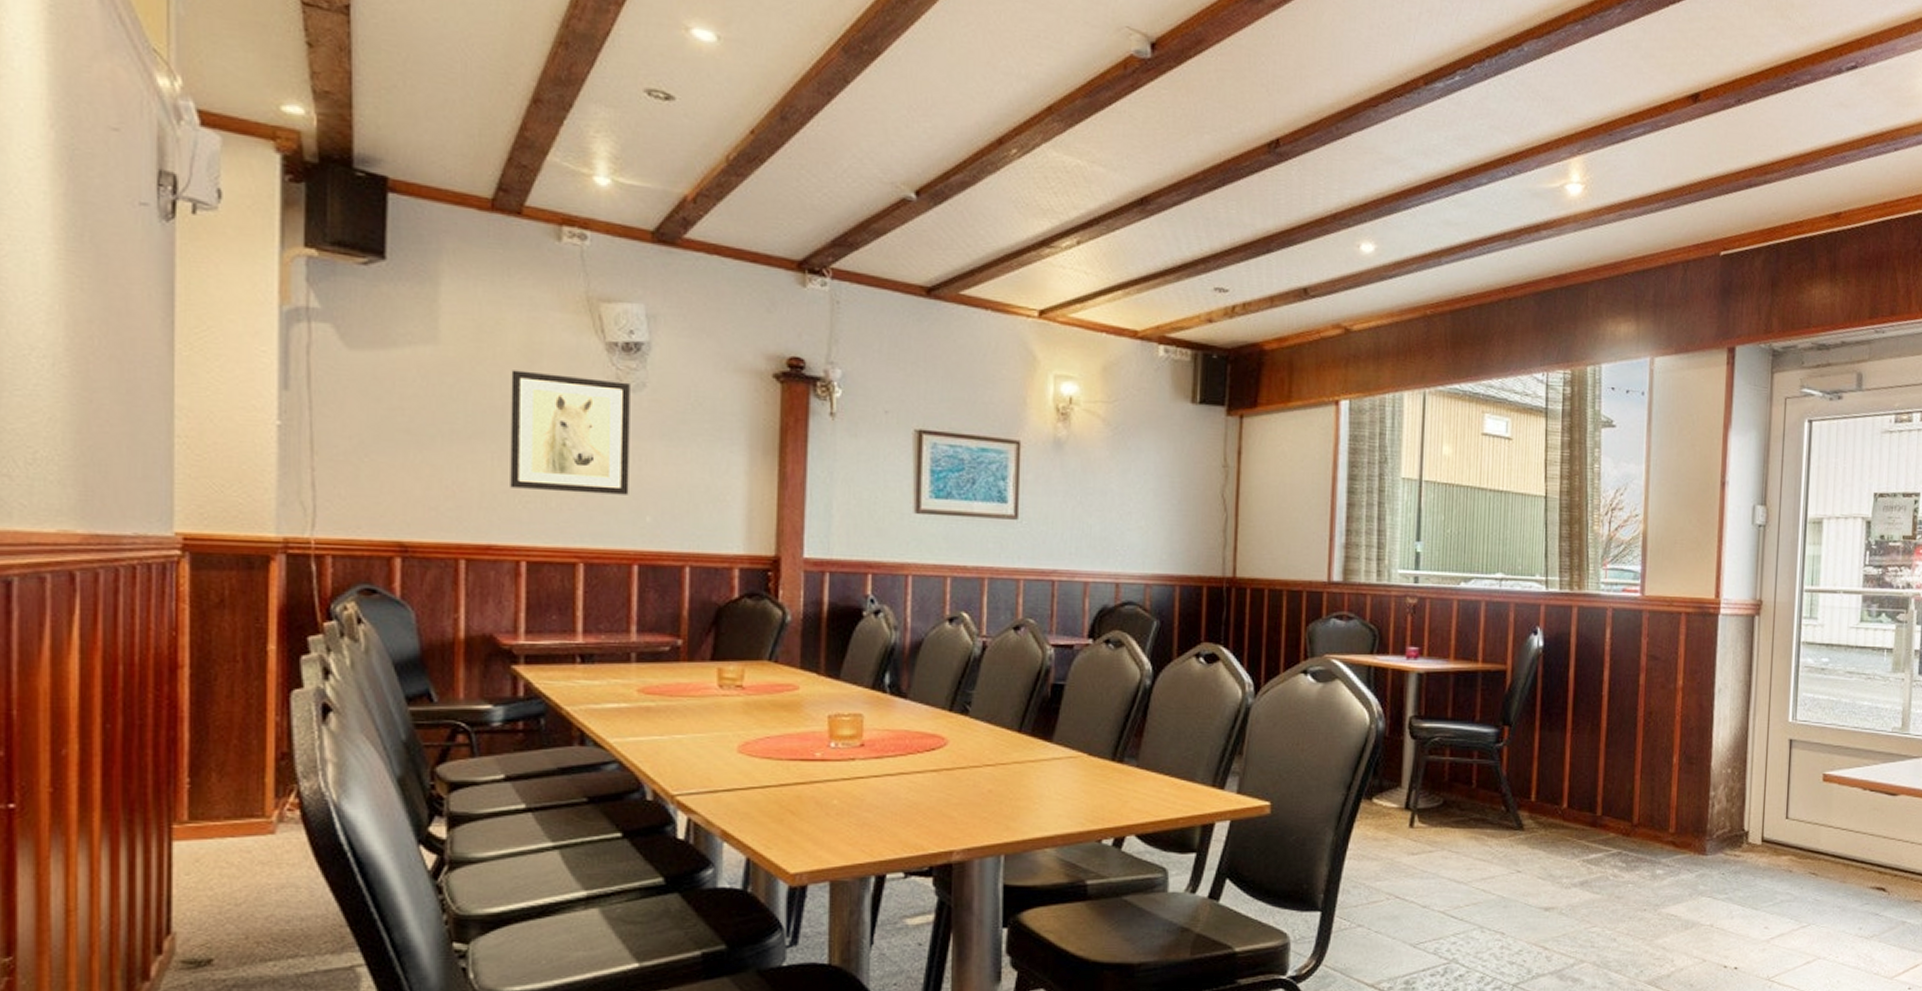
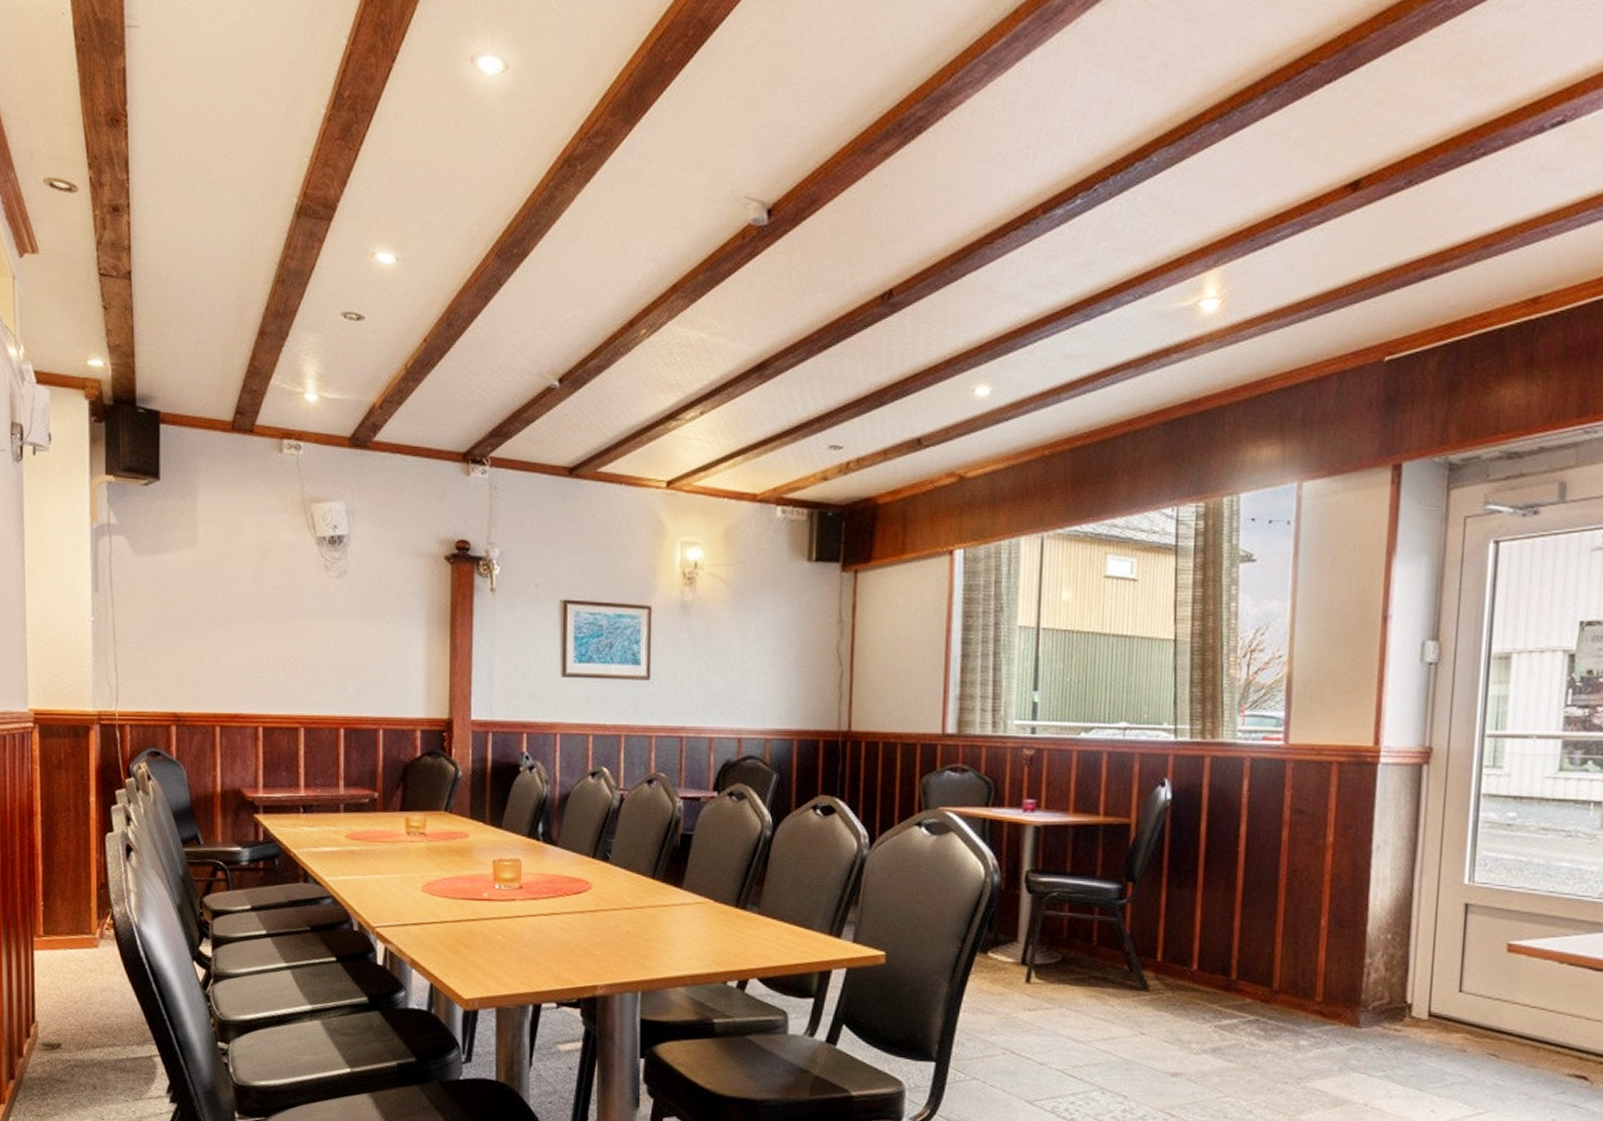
wall art: present [510,370,630,495] -> none [249,566,336,669]

